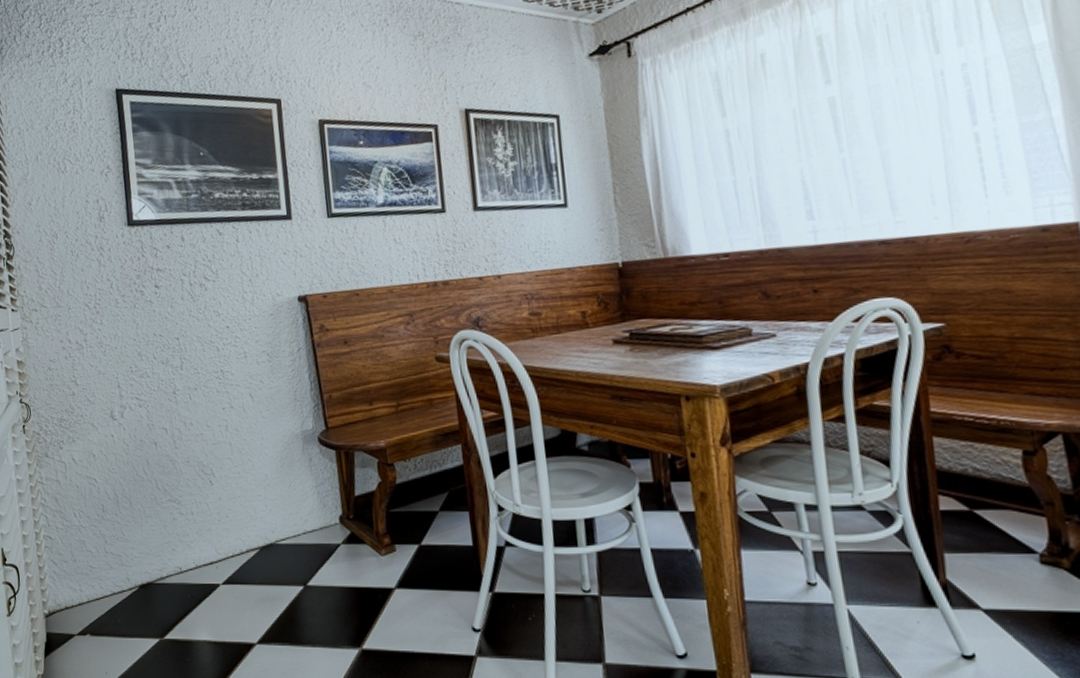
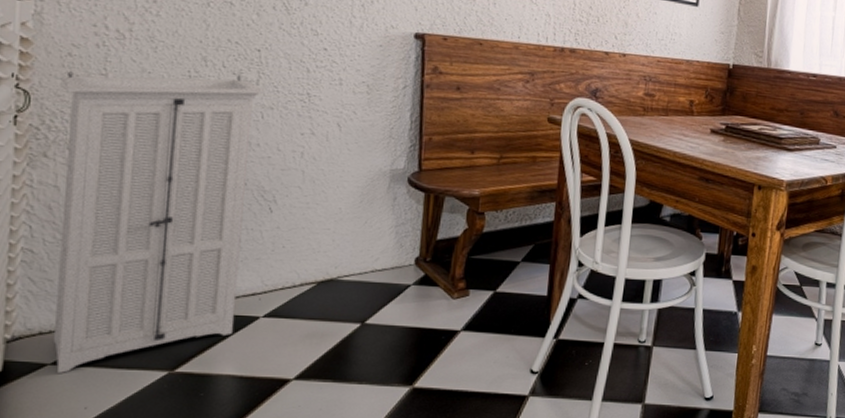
storage cabinet: none [48,363,201,642] -> present [53,71,264,373]

